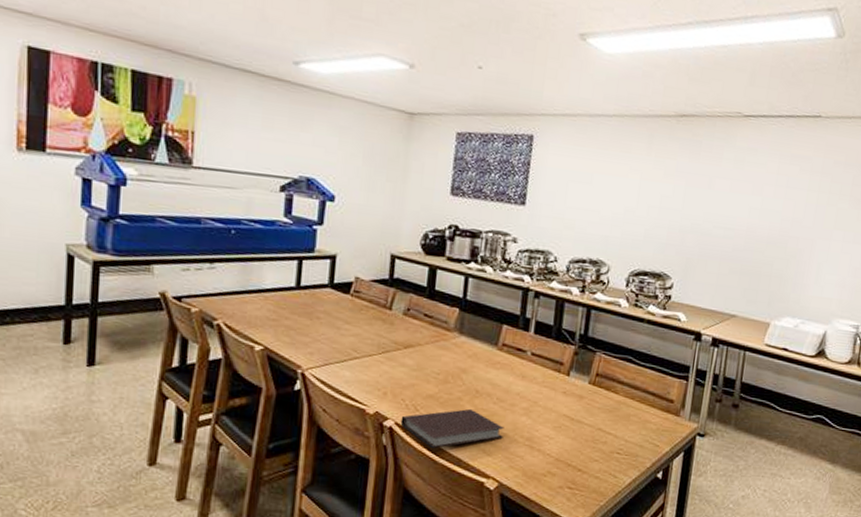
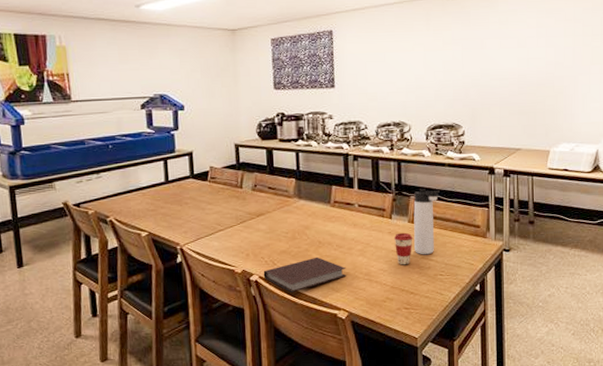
coffee cup: none [567,394,592,435] -> present [394,232,413,265]
thermos bottle: none [591,344,632,427] -> present [413,188,440,255]

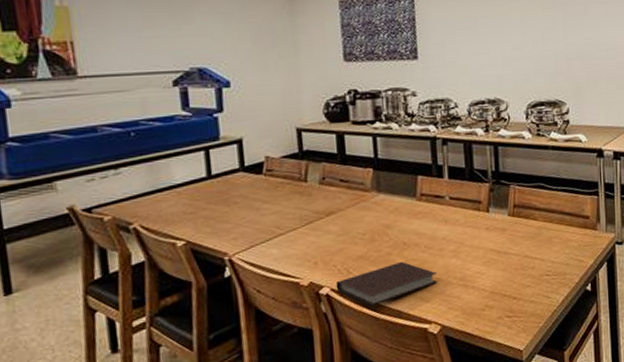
coffee cup: present [394,232,413,265] -> none [492,227,514,266]
thermos bottle: present [413,188,440,255] -> none [513,175,543,253]

